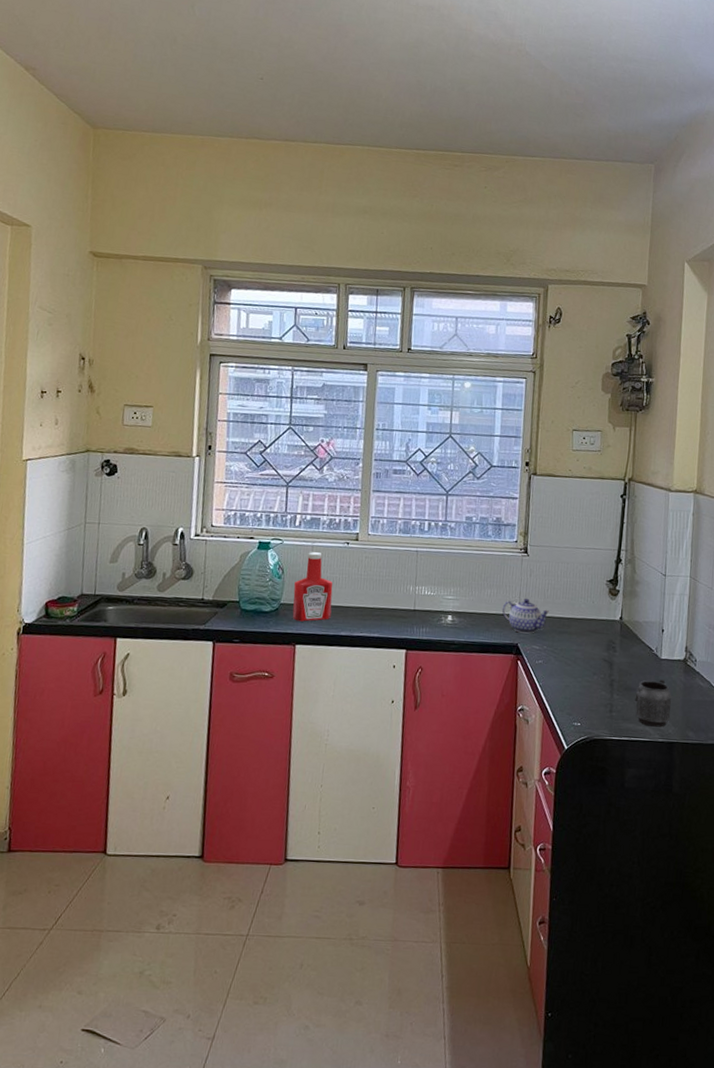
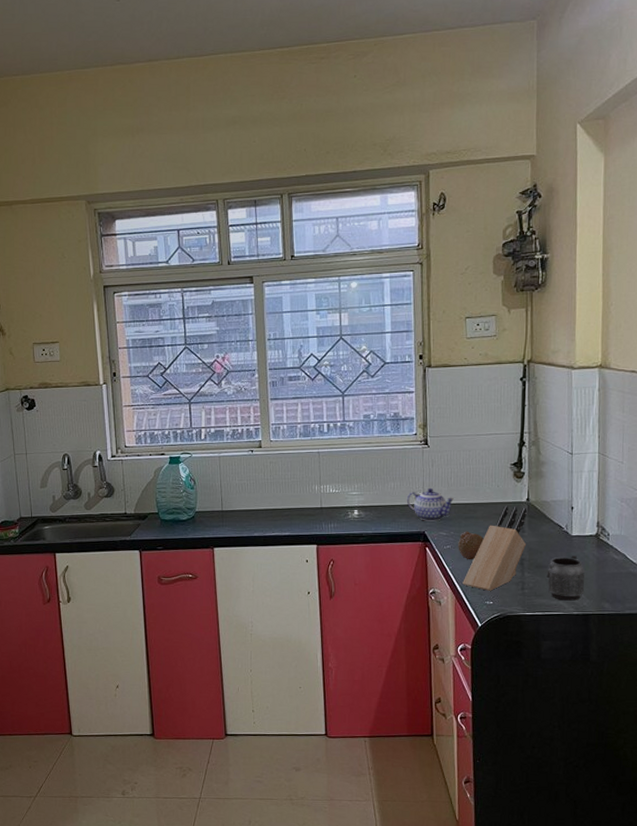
ketchup bottle: present [292,552,333,622] -> none [207,462,243,527]
fruit: none [549,646,576,678] -> present [458,531,484,560]
knife block: none [552,623,620,712] -> present [462,506,527,591]

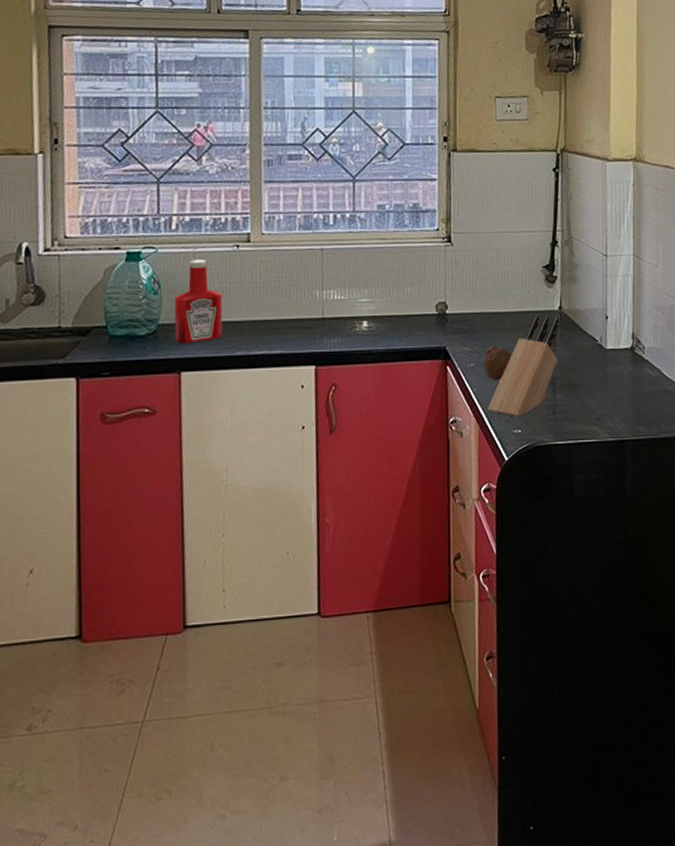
ketchup bottle: none [207,462,243,527] -> present [174,260,223,344]
teapot: present [406,487,454,521] -> none [425,293,479,334]
mug: present [547,555,584,601] -> none [580,371,619,425]

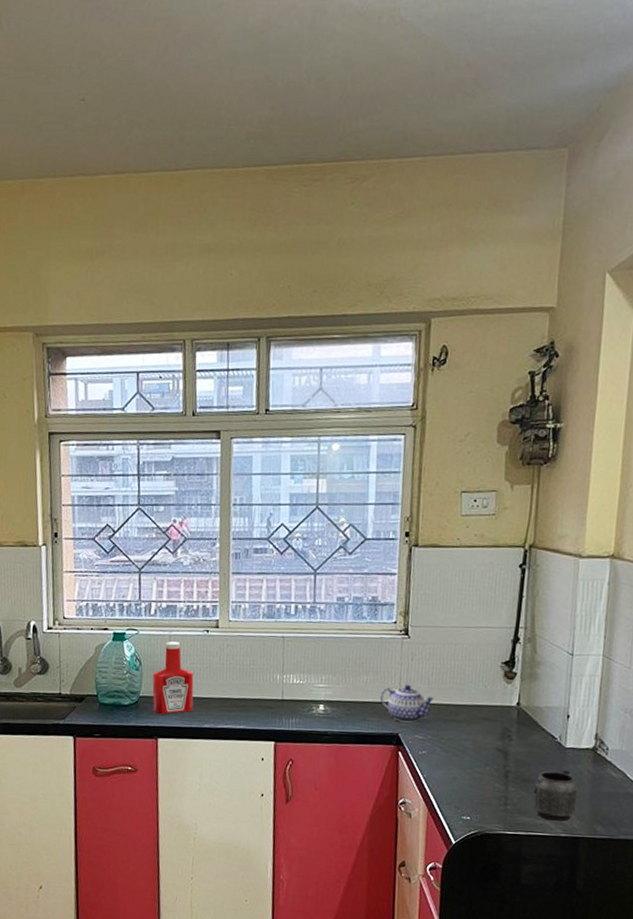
teapot: none [425,293,479,334] -> present [379,684,434,723]
fruit: present [483,345,512,381] -> none [435,735,465,769]
knife block: present [488,315,559,417] -> none [437,709,517,805]
mug: none [580,371,619,425] -> present [533,769,577,821]

